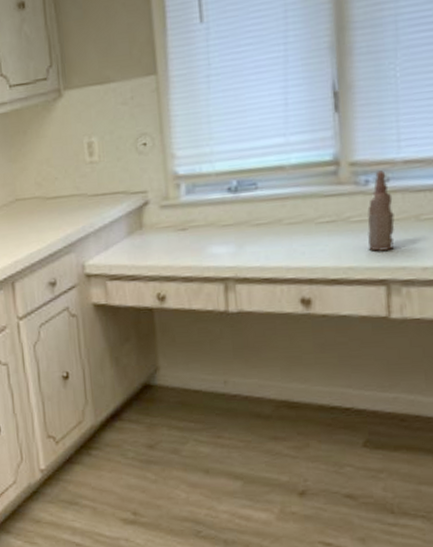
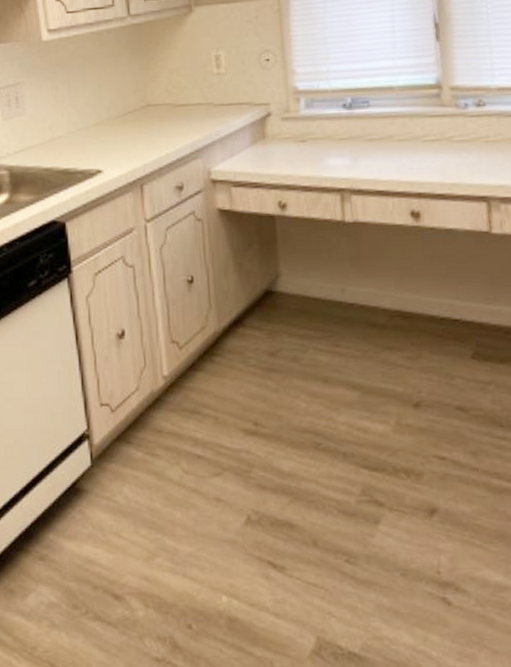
bottle: present [367,170,395,251] -> none [467,96,493,170]

